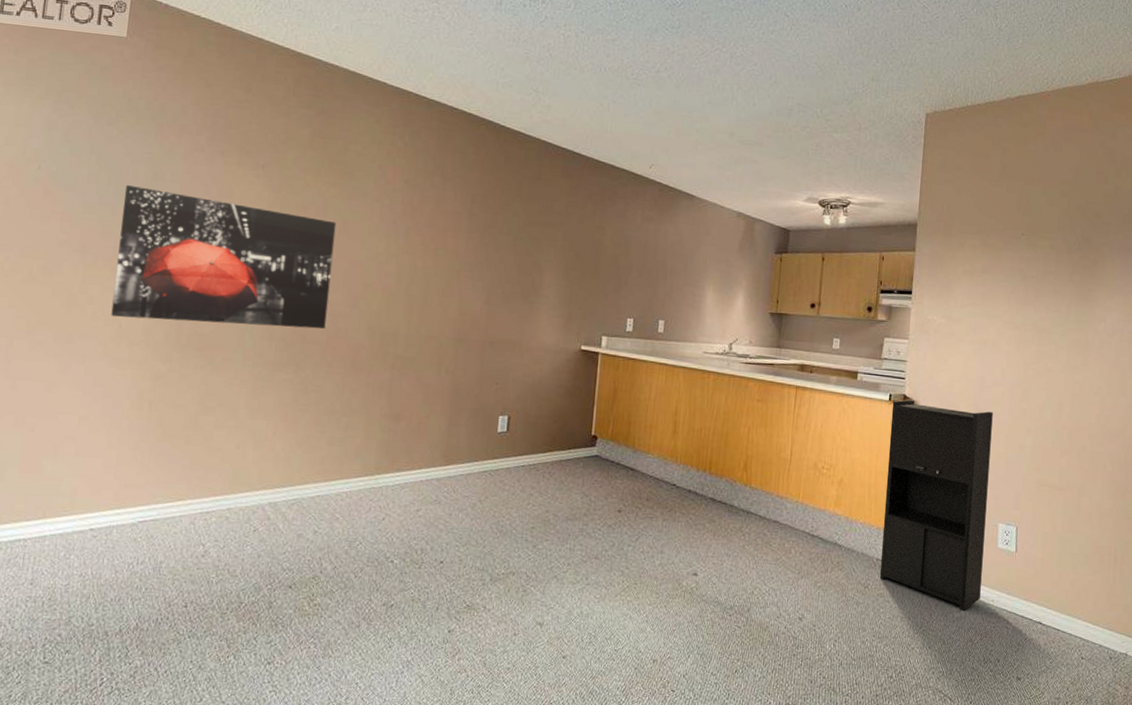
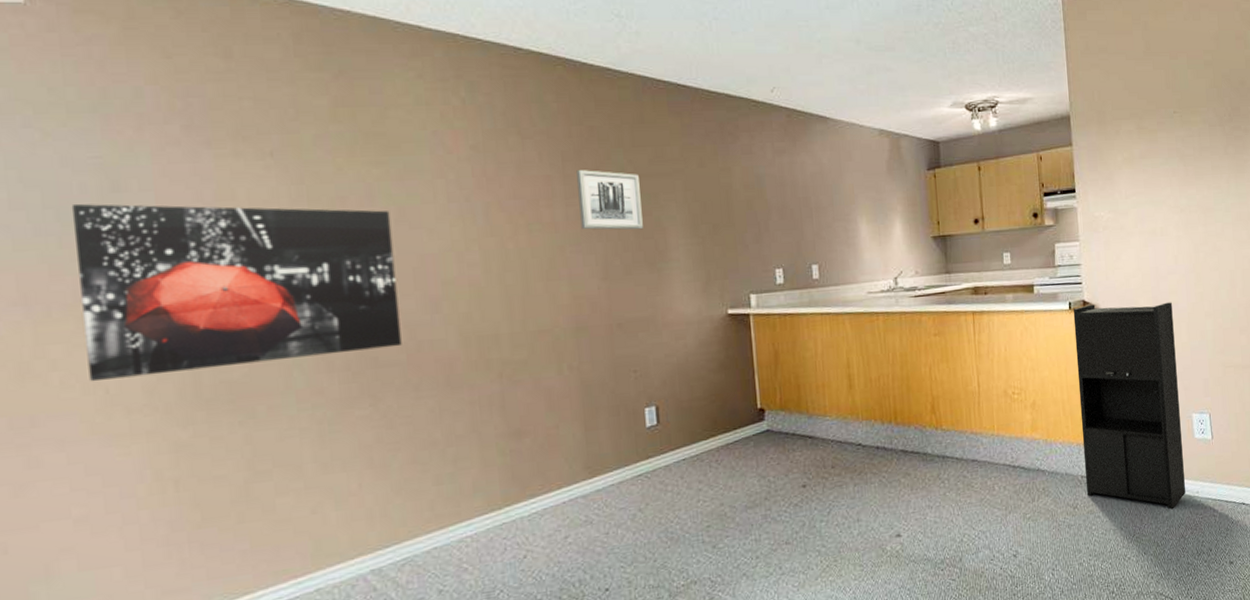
wall art: none [476,211,529,267] -> present [576,170,643,230]

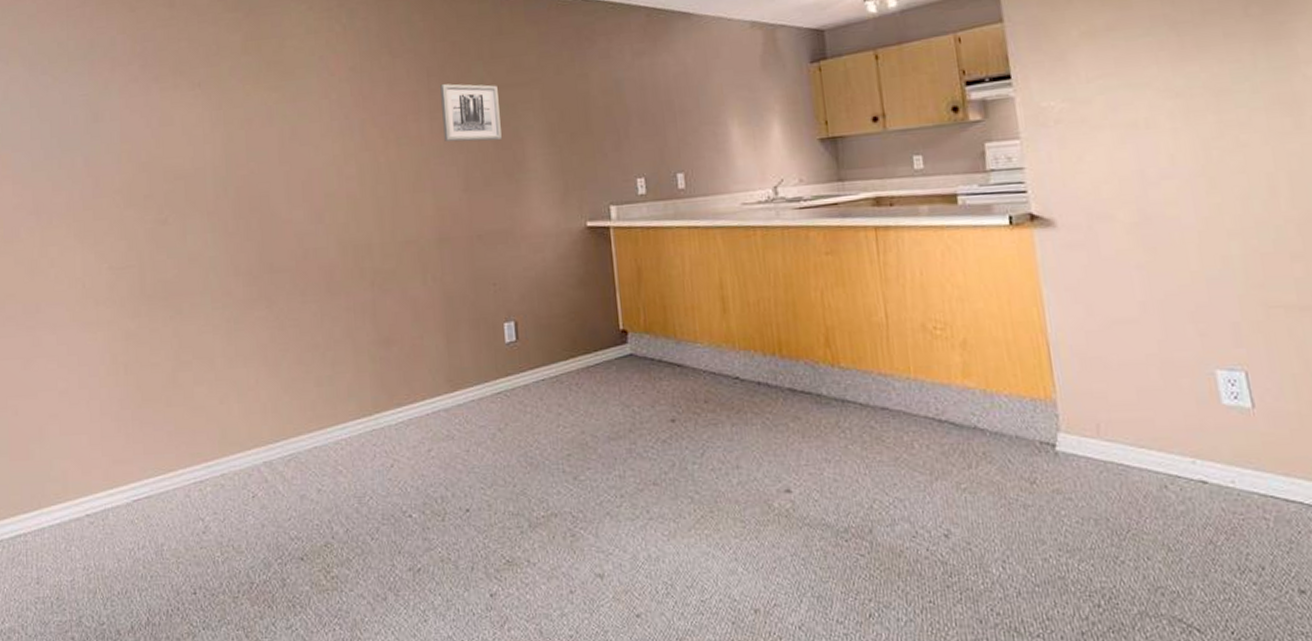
wall art: present [71,203,402,382] -> none [68,129,292,278]
cabinet: present [1073,302,1185,510] -> none [1015,216,1212,502]

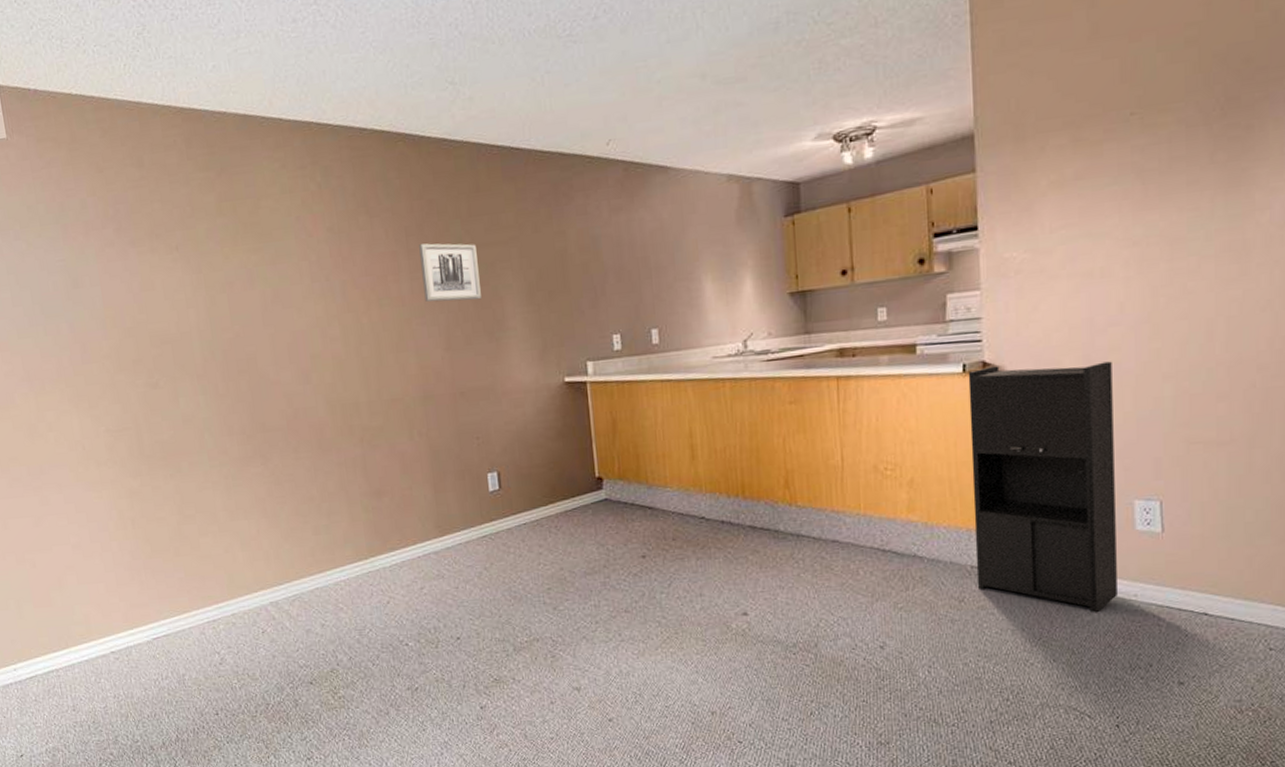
cabinet: none [1015,216,1212,502] -> present [968,361,1117,613]

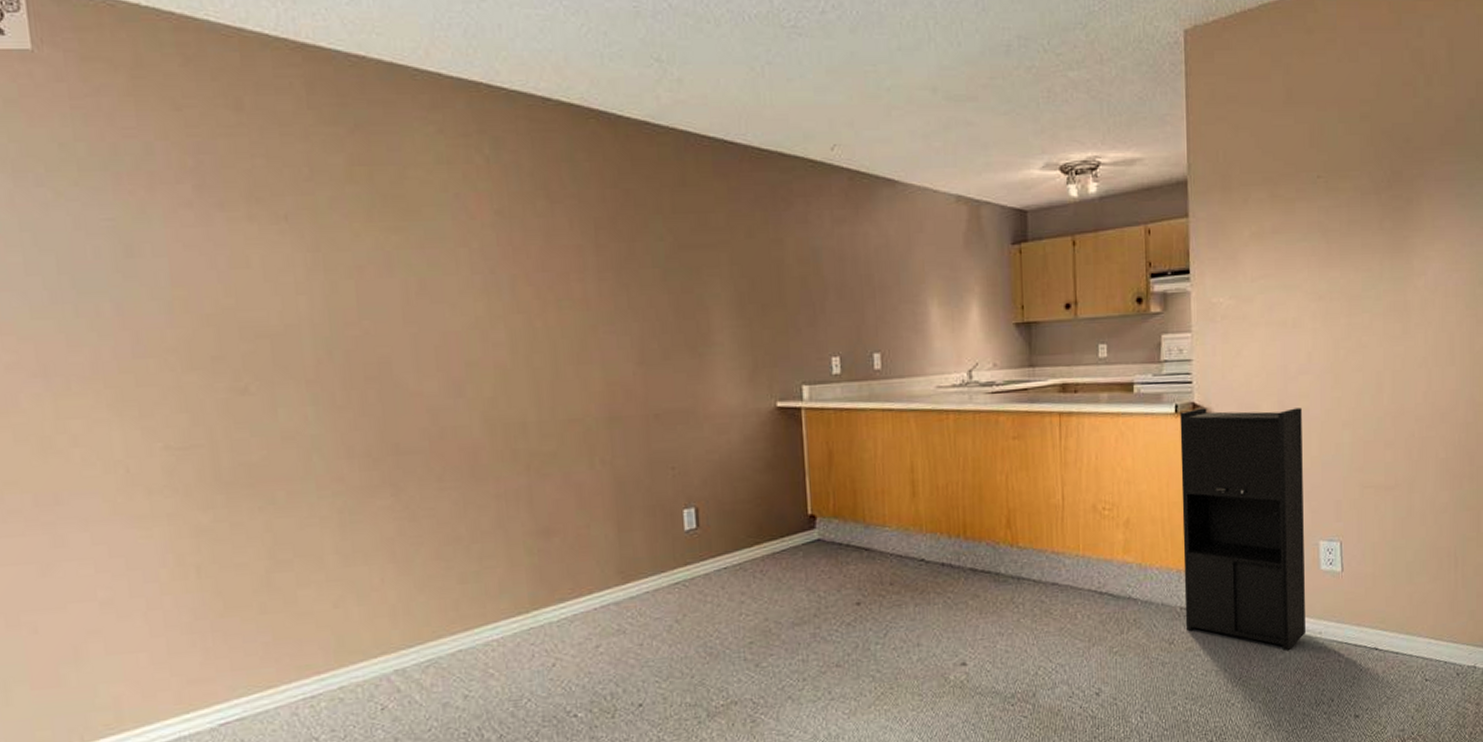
wall art: present [419,243,481,302] -> none [611,239,684,309]

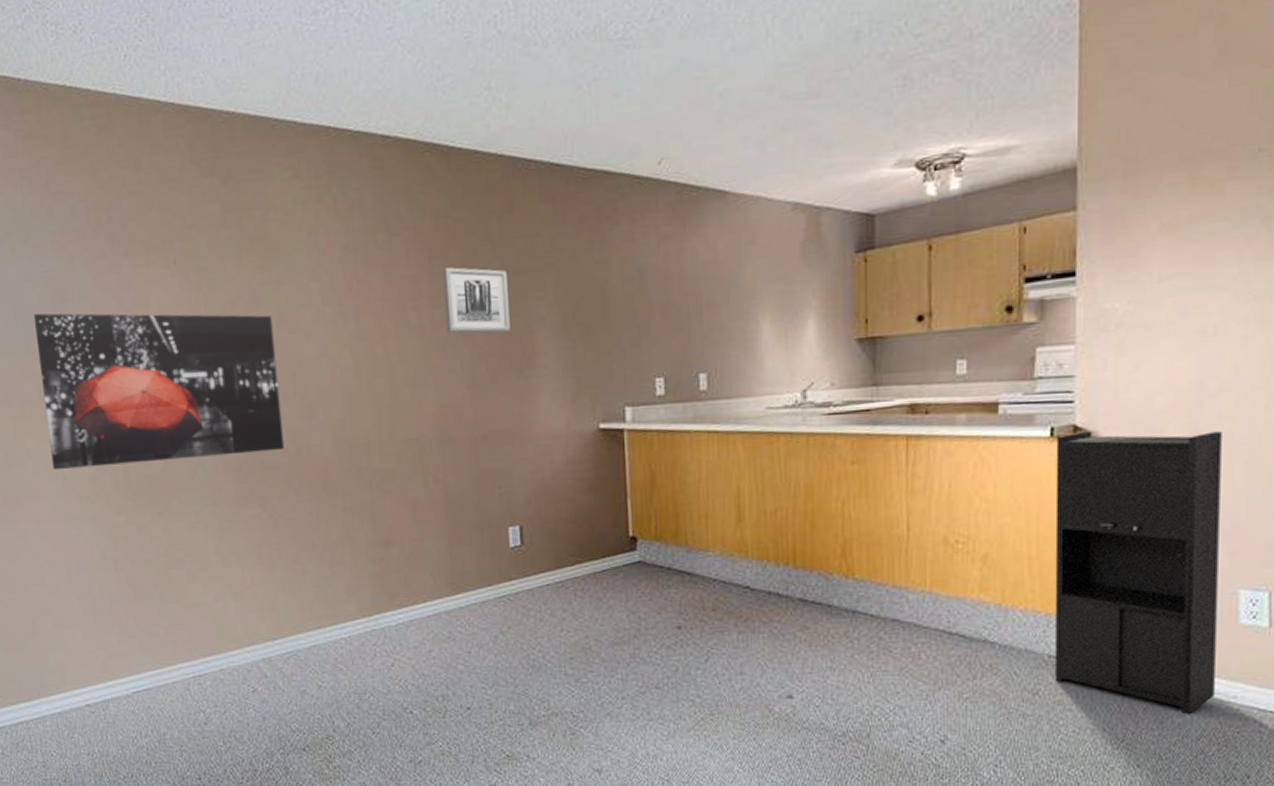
wall art: none [86,269,424,460] -> present [33,313,284,471]
wall art: none [611,239,684,309] -> present [443,267,510,333]

